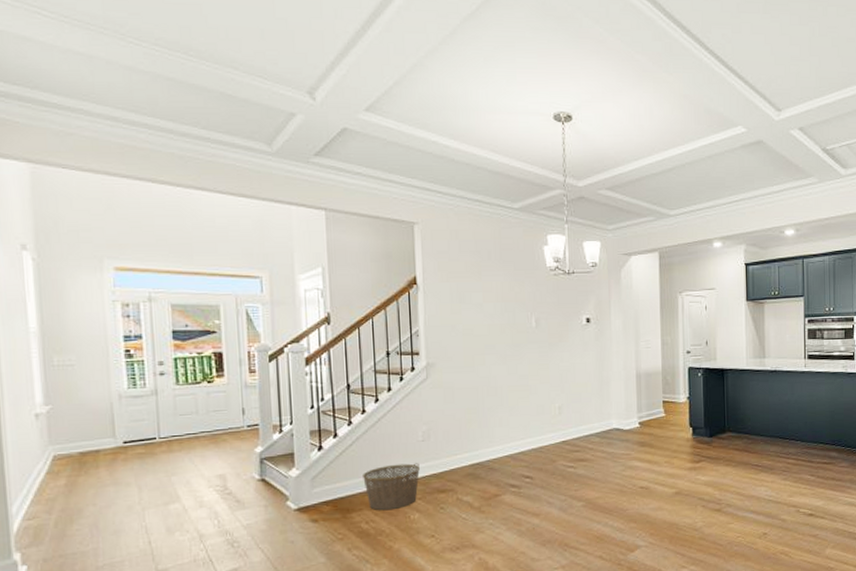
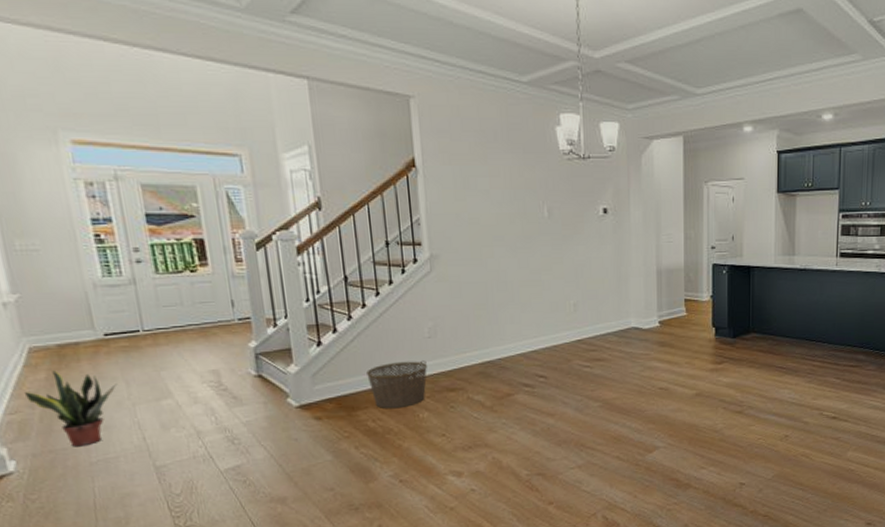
potted plant: none [45,477,131,552] -> present [25,370,118,447]

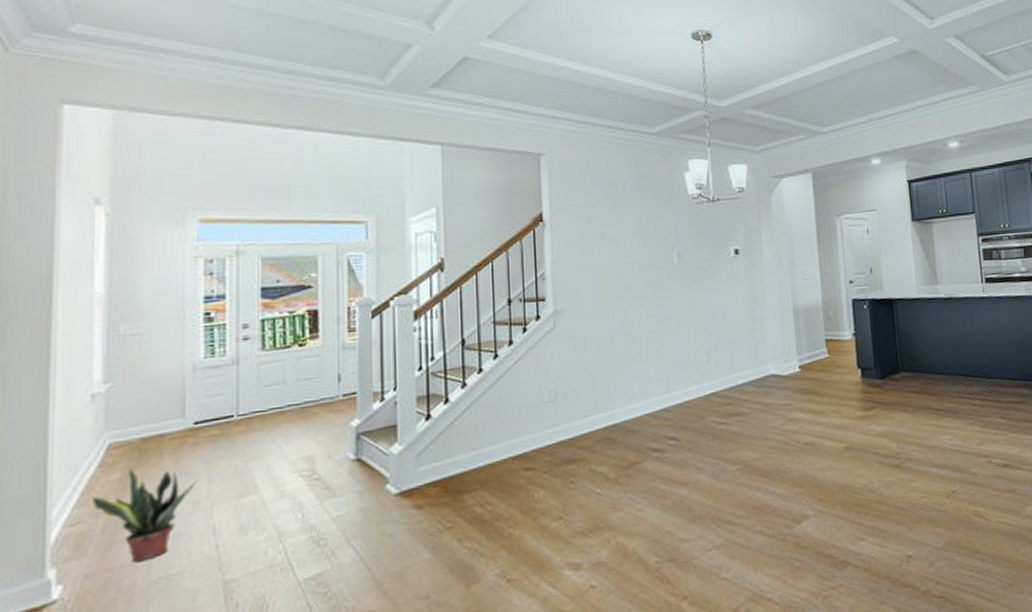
basket: present [367,360,427,409] -> none [478,428,545,490]

